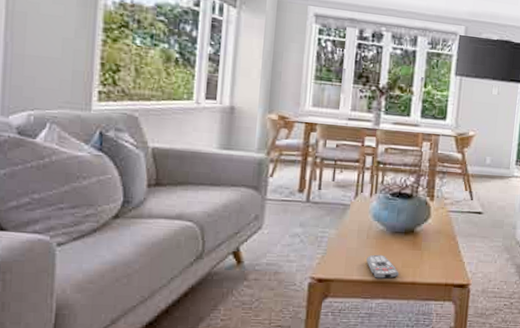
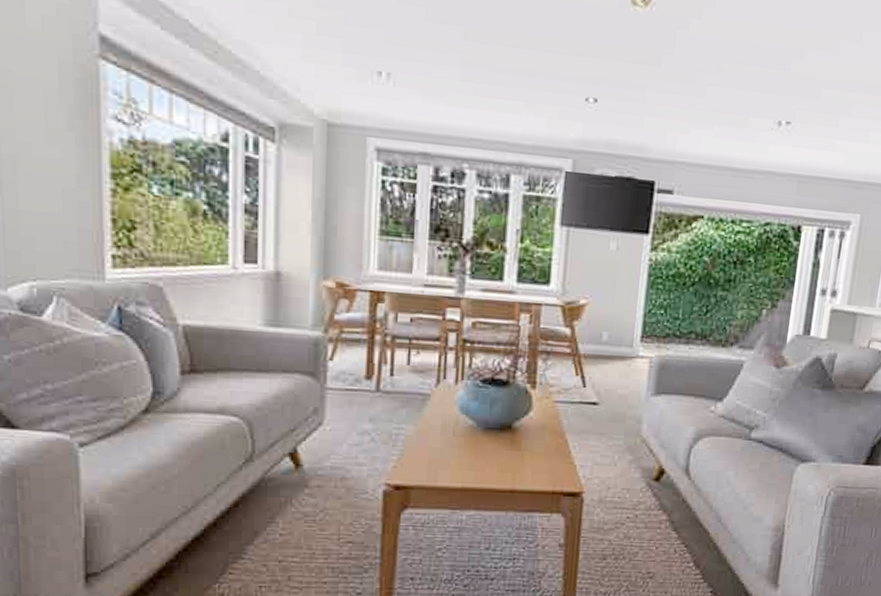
remote control: present [366,254,399,280] -> none [452,456,495,487]

